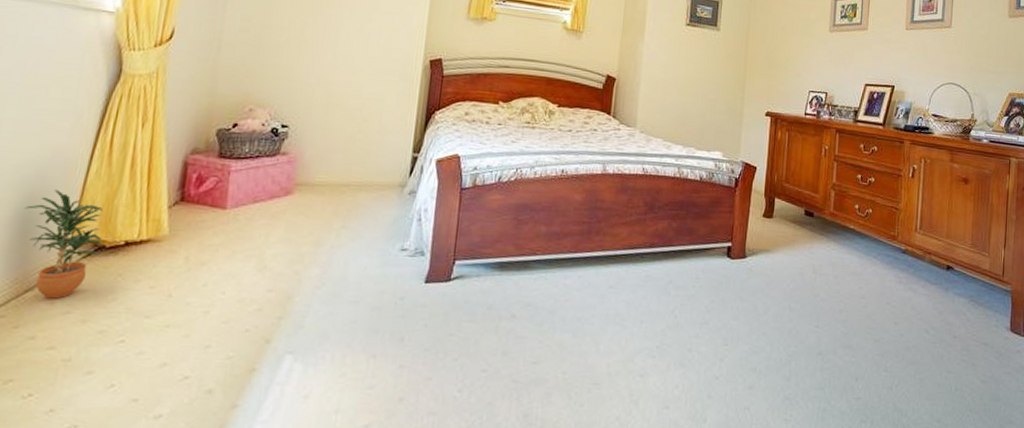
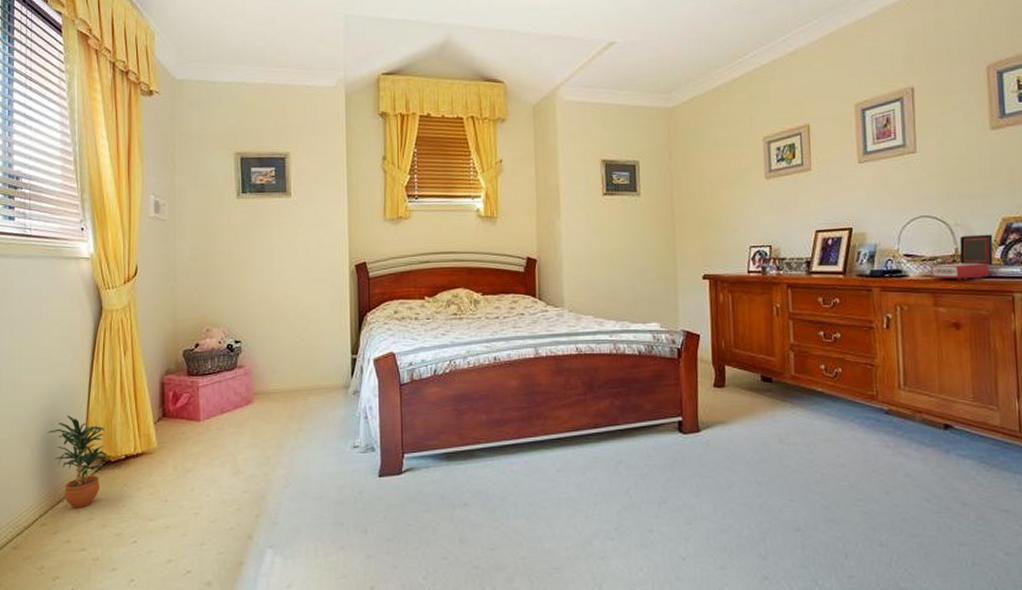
jewelry box: none [950,104,1001,144] -> present [930,234,994,282]

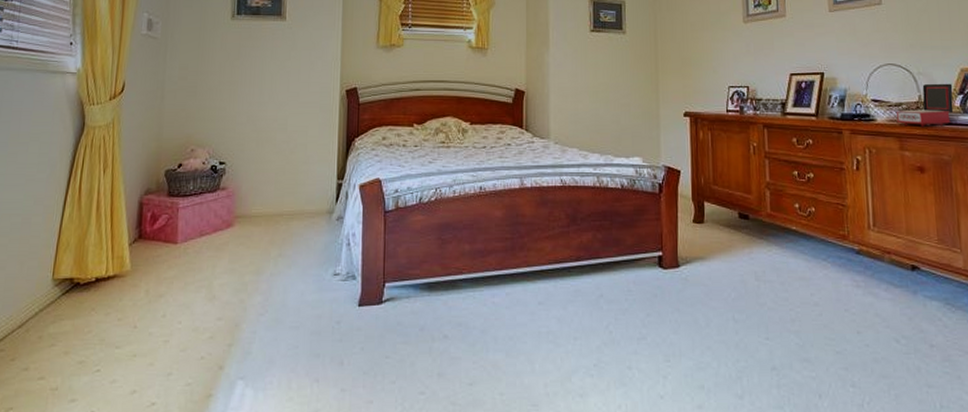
potted plant: present [47,415,110,508] -> none [14,234,80,333]

